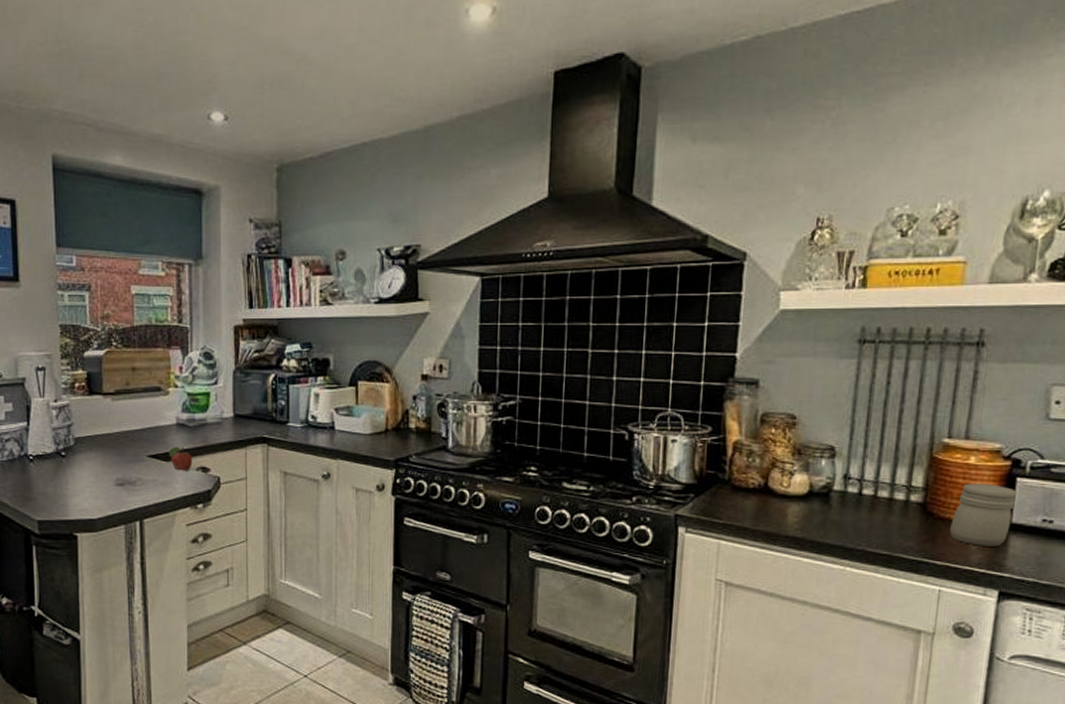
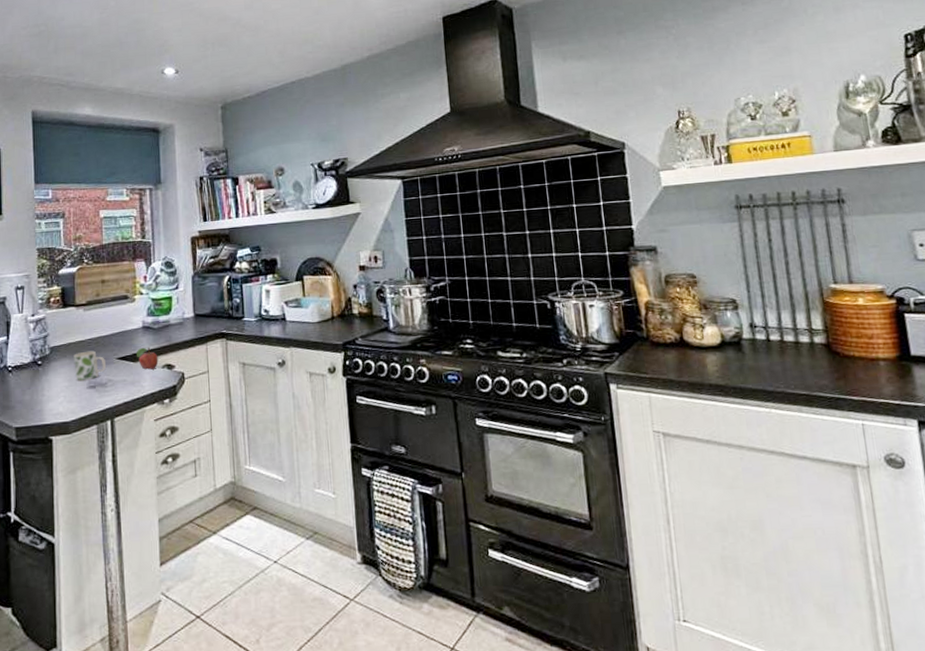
mug: none [100,445,136,478] -> present [74,350,107,382]
jar: present [949,484,1018,547] -> none [856,321,911,379]

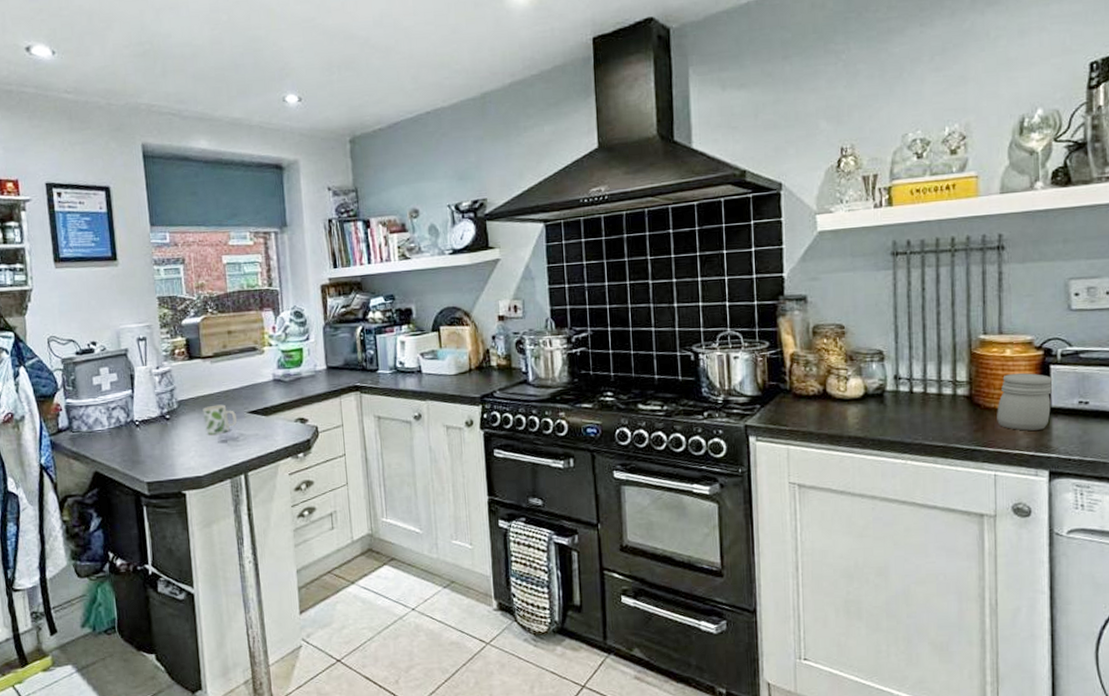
fruit: present [136,347,158,370] -> none [267,400,291,424]
jar: none [856,321,911,379] -> present [997,373,1053,431]

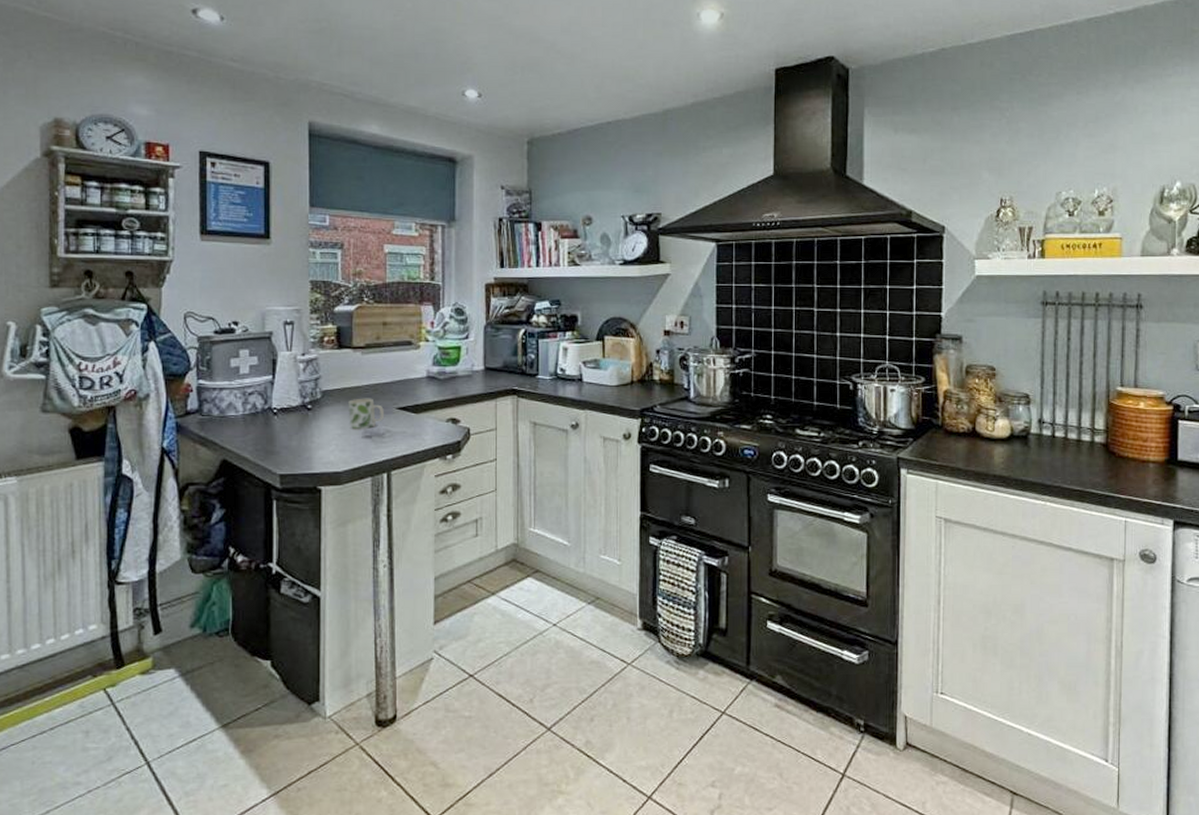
jar: present [997,373,1053,431] -> none [1129,426,1180,481]

